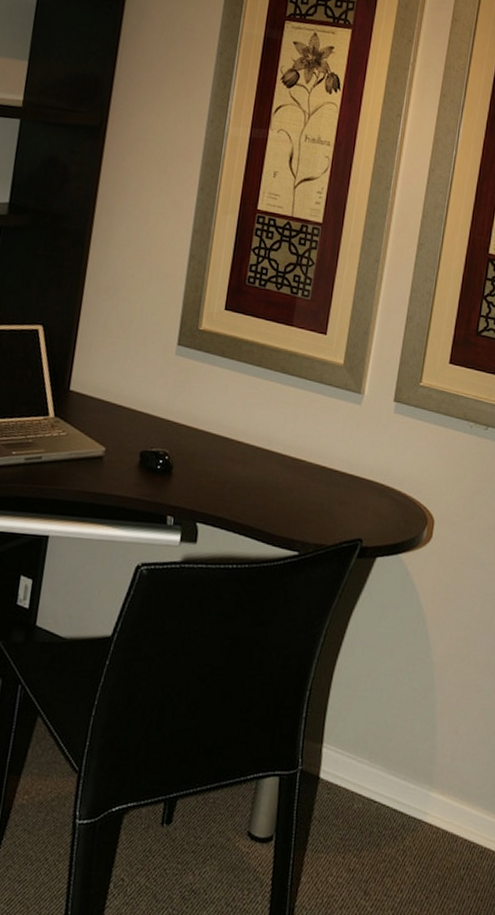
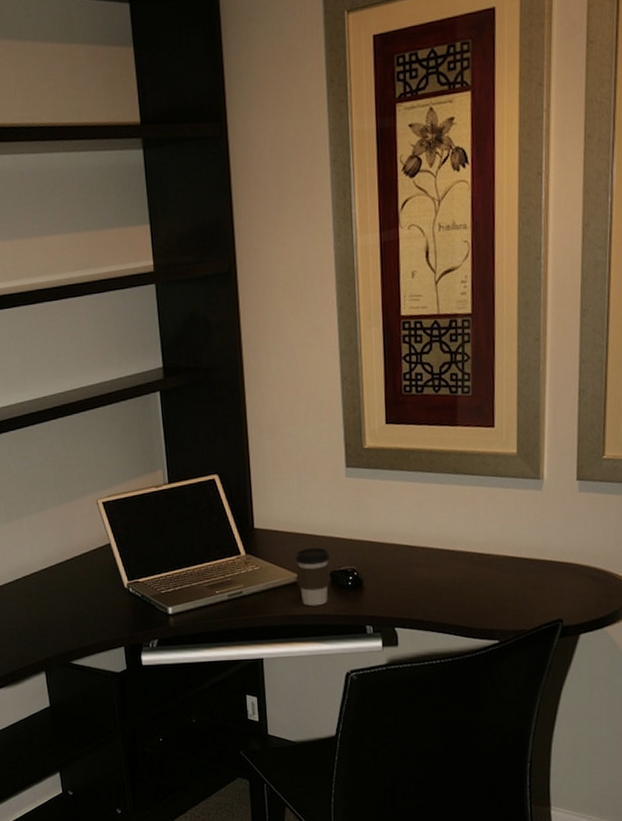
coffee cup: none [104,421,143,486] -> present [295,548,330,606]

